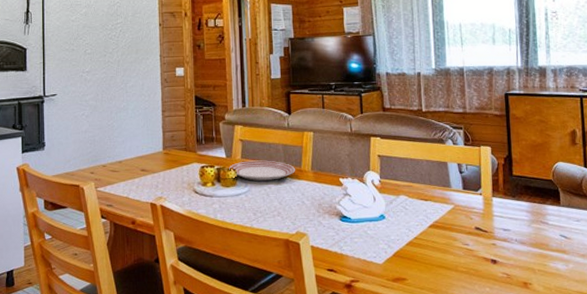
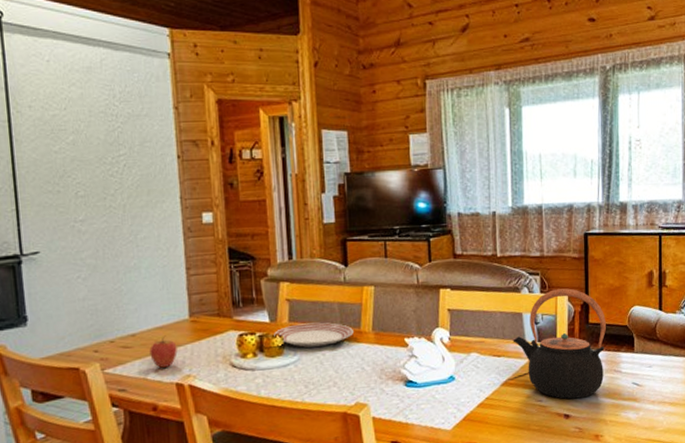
fruit: none [132,164,153,190] -> present [149,335,178,368]
teapot: none [439,142,531,246] -> present [512,288,606,399]

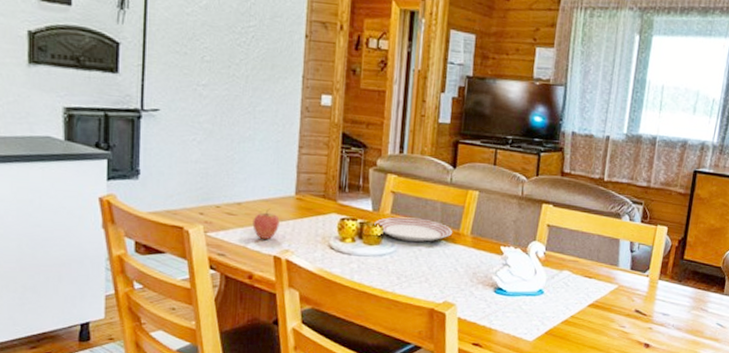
teapot: present [512,288,606,399] -> none [606,221,701,331]

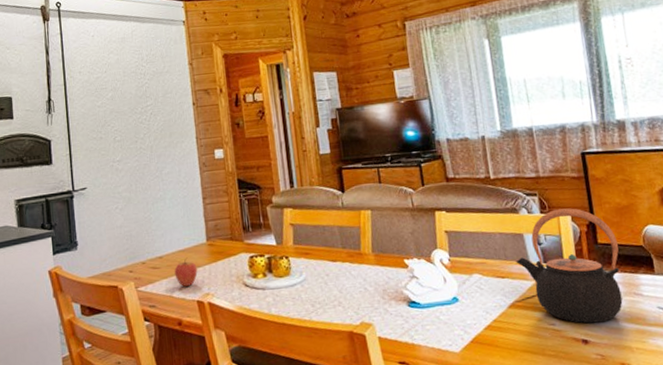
dinner plate: present [374,217,452,242] -> none [280,244,354,269]
teapot: none [606,221,701,331] -> present [515,208,623,324]

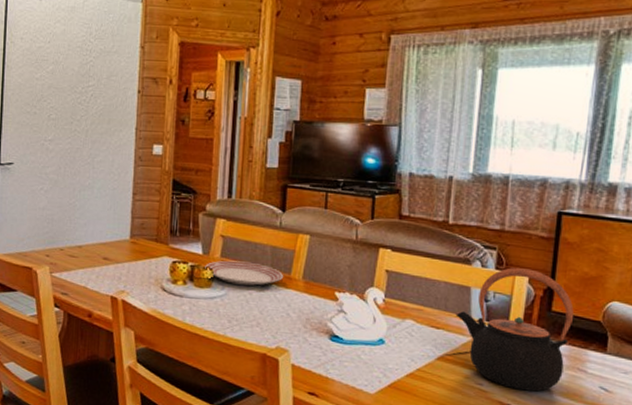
fruit: present [174,257,198,287] -> none [92,251,116,280]
dinner plate: none [280,244,354,269] -> present [205,260,283,286]

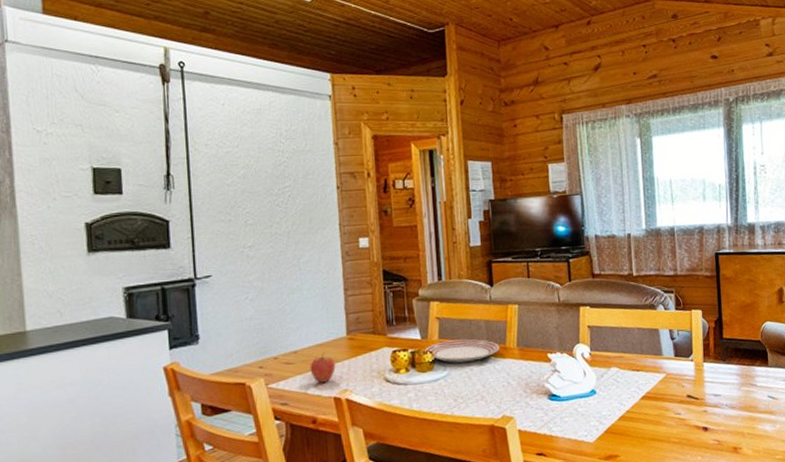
fruit: none [92,251,116,280] -> present [310,352,336,383]
teapot: present [455,268,574,392] -> none [650,305,740,412]

